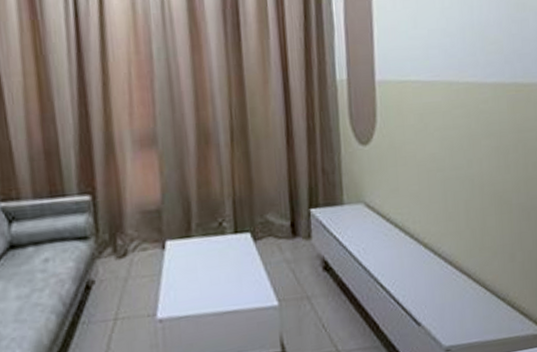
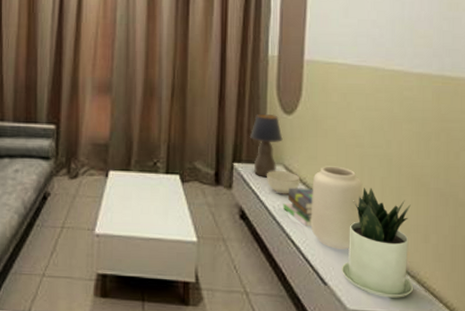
table lamp: none [324,146,361,220] -> present [249,113,283,178]
bowl: none [348,209,384,236] -> present [267,170,301,194]
books: none [367,224,401,267] -> present [282,187,313,227]
vase: none [396,195,449,286] -> present [311,166,364,250]
planter: none [433,213,505,327] -> present [341,188,414,298]

